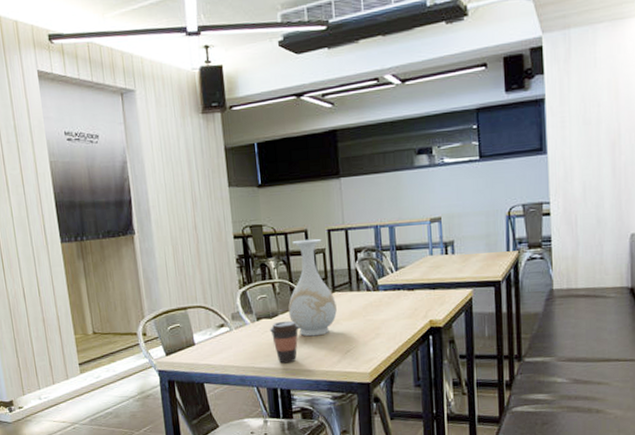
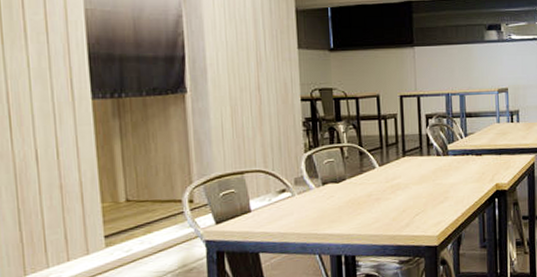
coffee cup: present [270,320,299,364] -> none [336,185,367,229]
vase: present [288,238,337,337] -> none [357,104,406,201]

